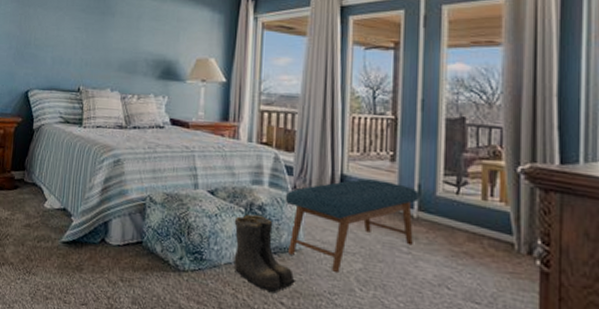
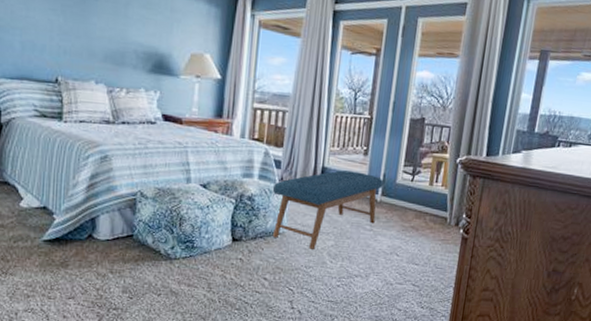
boots: present [233,214,297,293] -> none [223,204,279,271]

